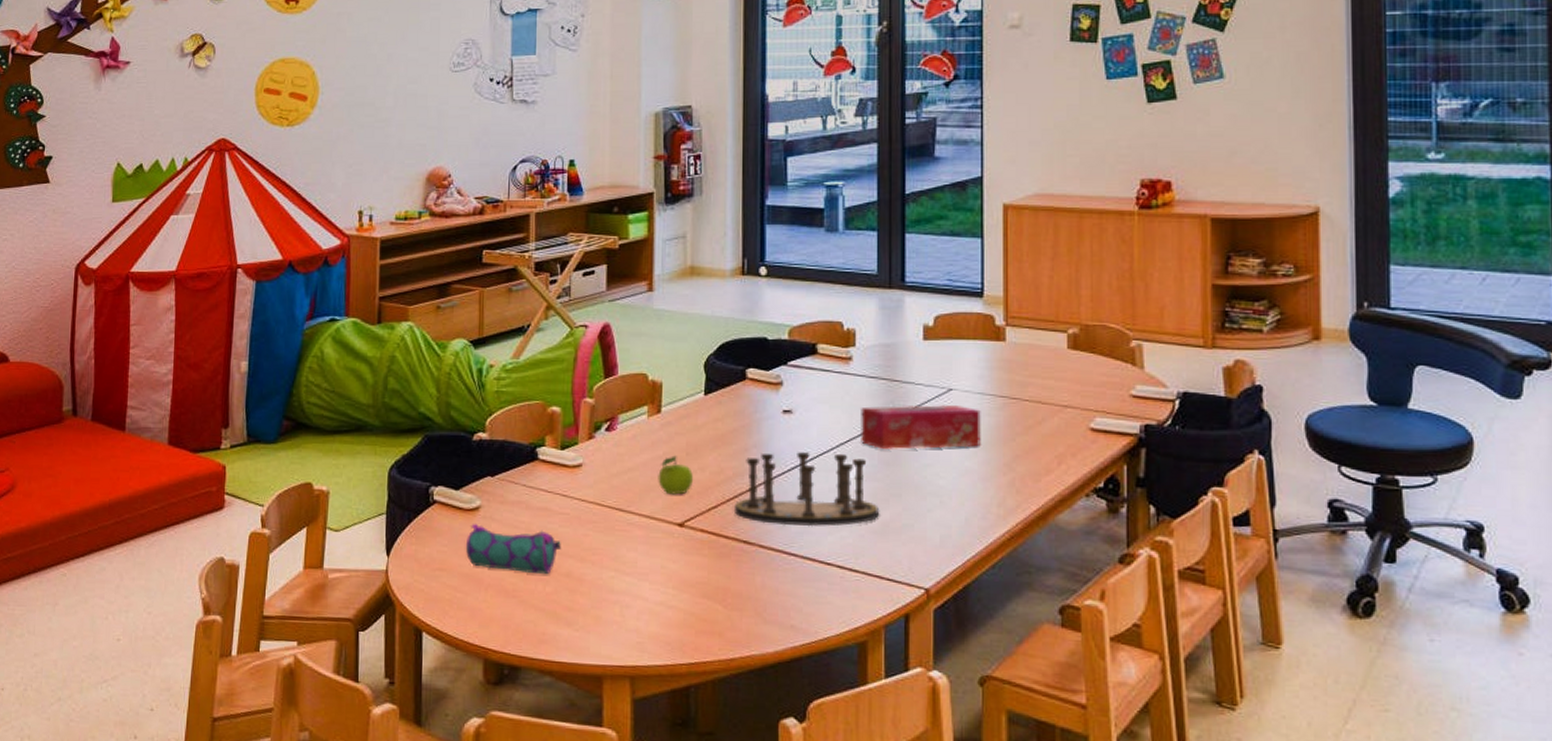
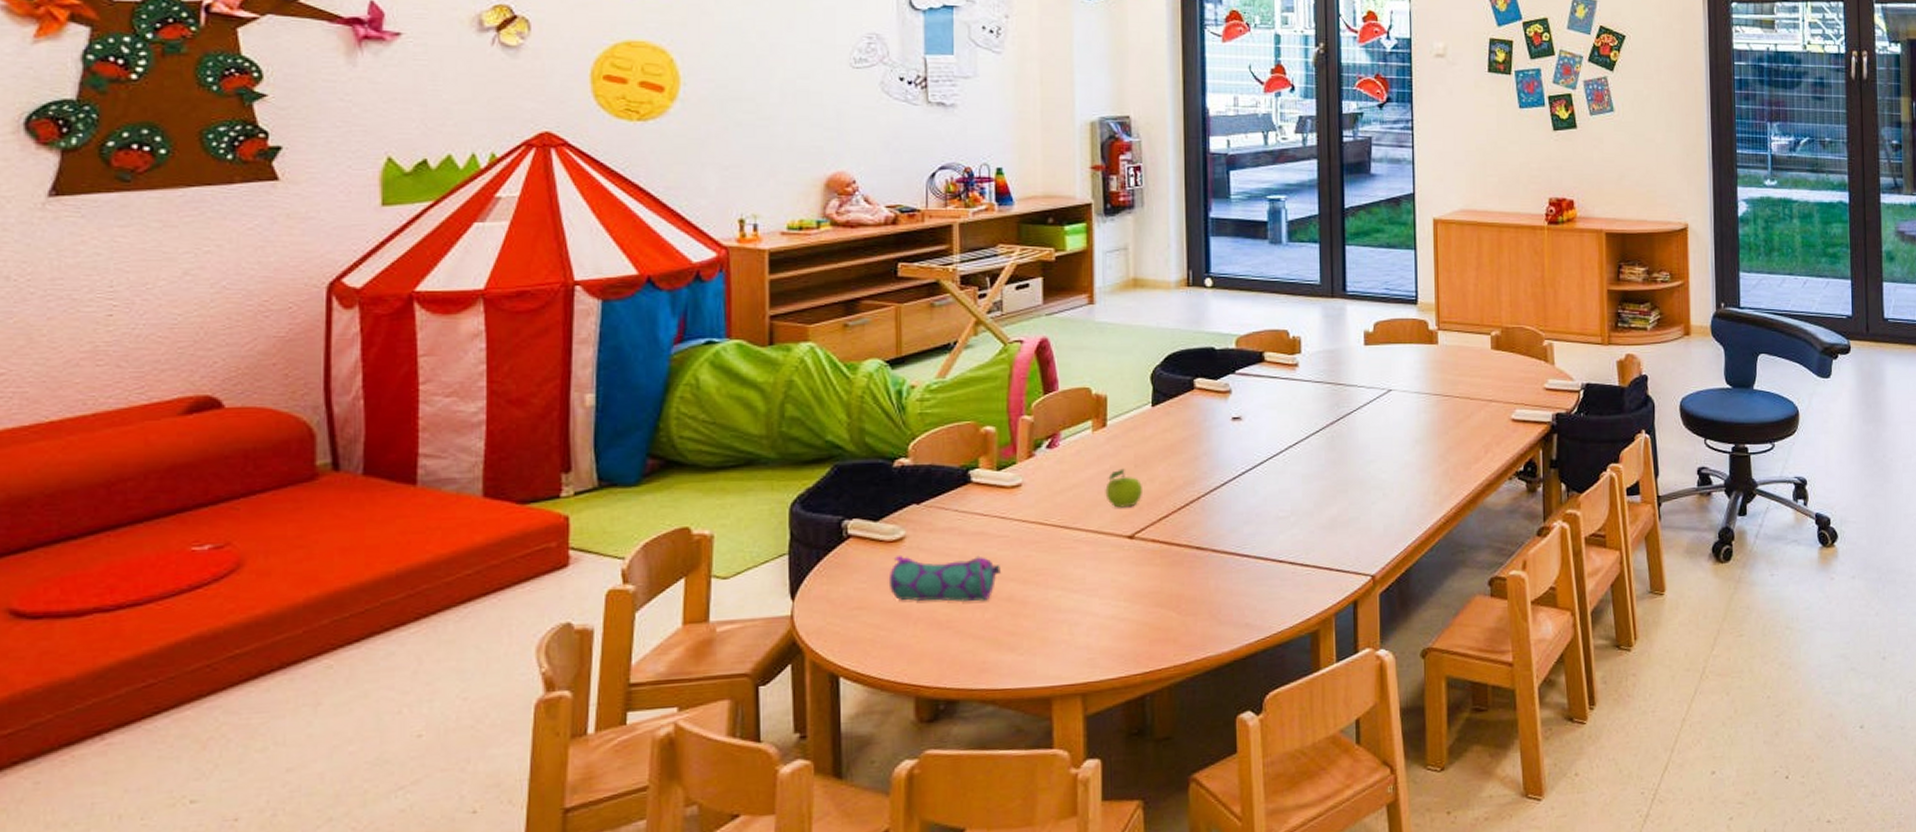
board game: present [735,452,880,527] -> none [1186,456,1328,529]
tissue box: present [861,405,981,449] -> none [1308,405,1418,449]

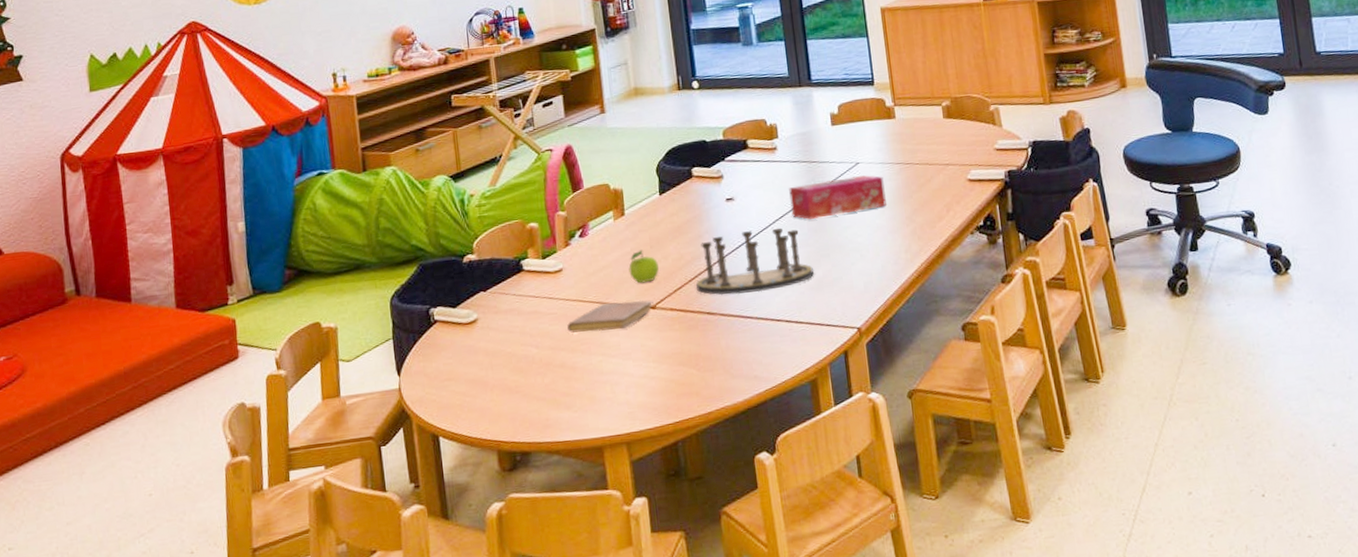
pencil case: present [888,554,1000,602] -> none [468,331,553,372]
notebook: none [1021,527,1132,561] -> present [567,300,654,333]
board game: none [1186,456,1328,529] -> present [696,228,815,296]
tissue box: none [1308,405,1418,449] -> present [789,175,886,220]

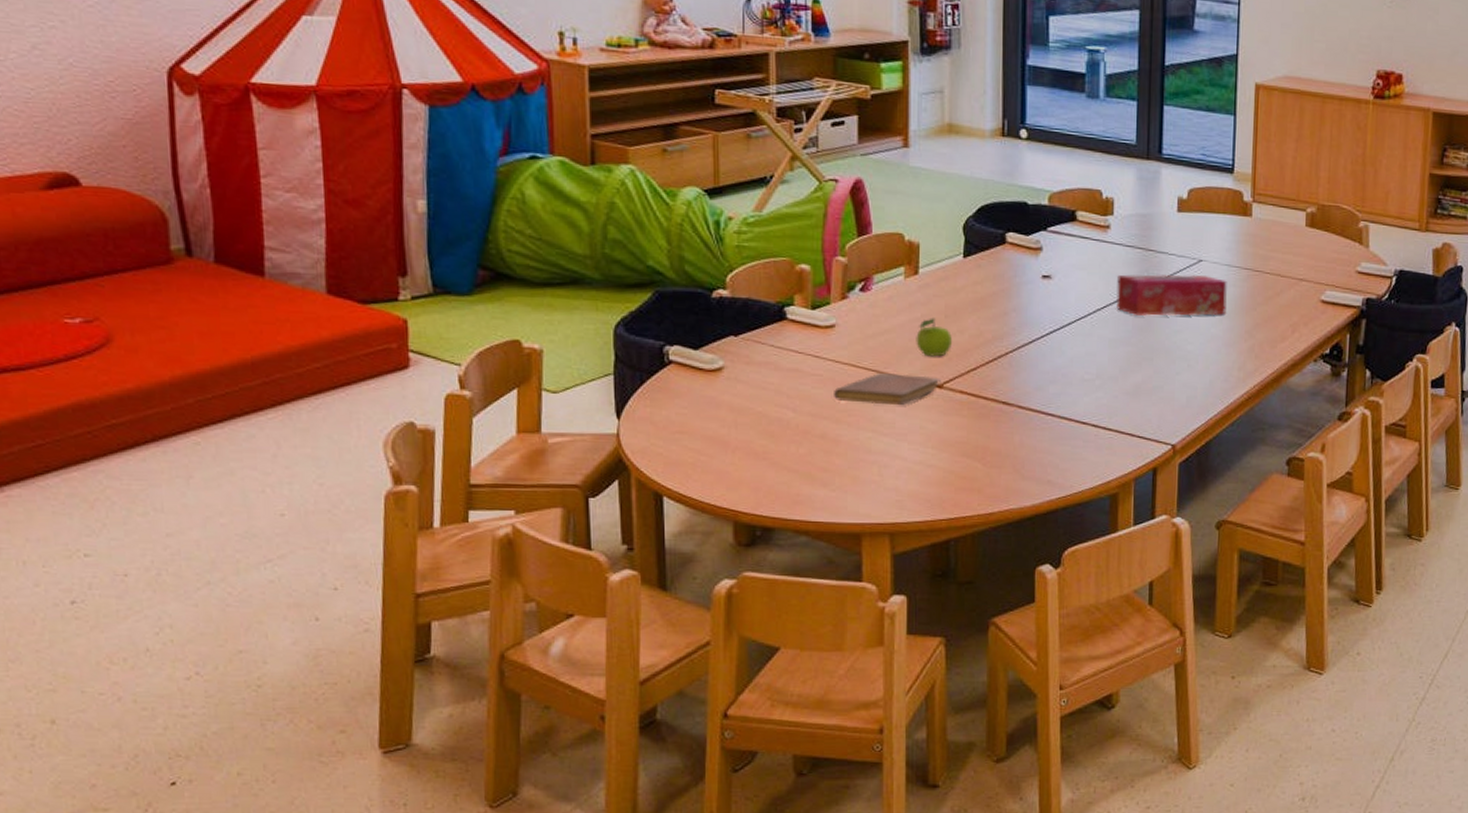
board game: present [696,228,815,296] -> none [994,317,1133,389]

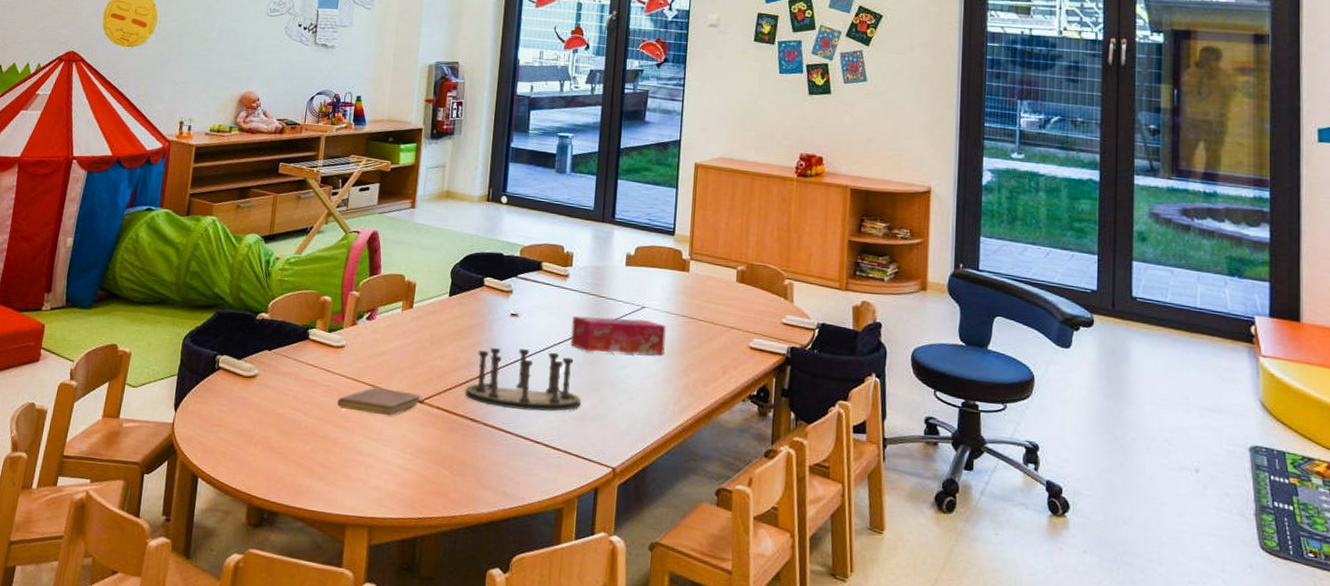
fruit: present [916,317,952,357] -> none [405,344,434,377]
board game: none [994,317,1133,389] -> present [465,348,581,412]

